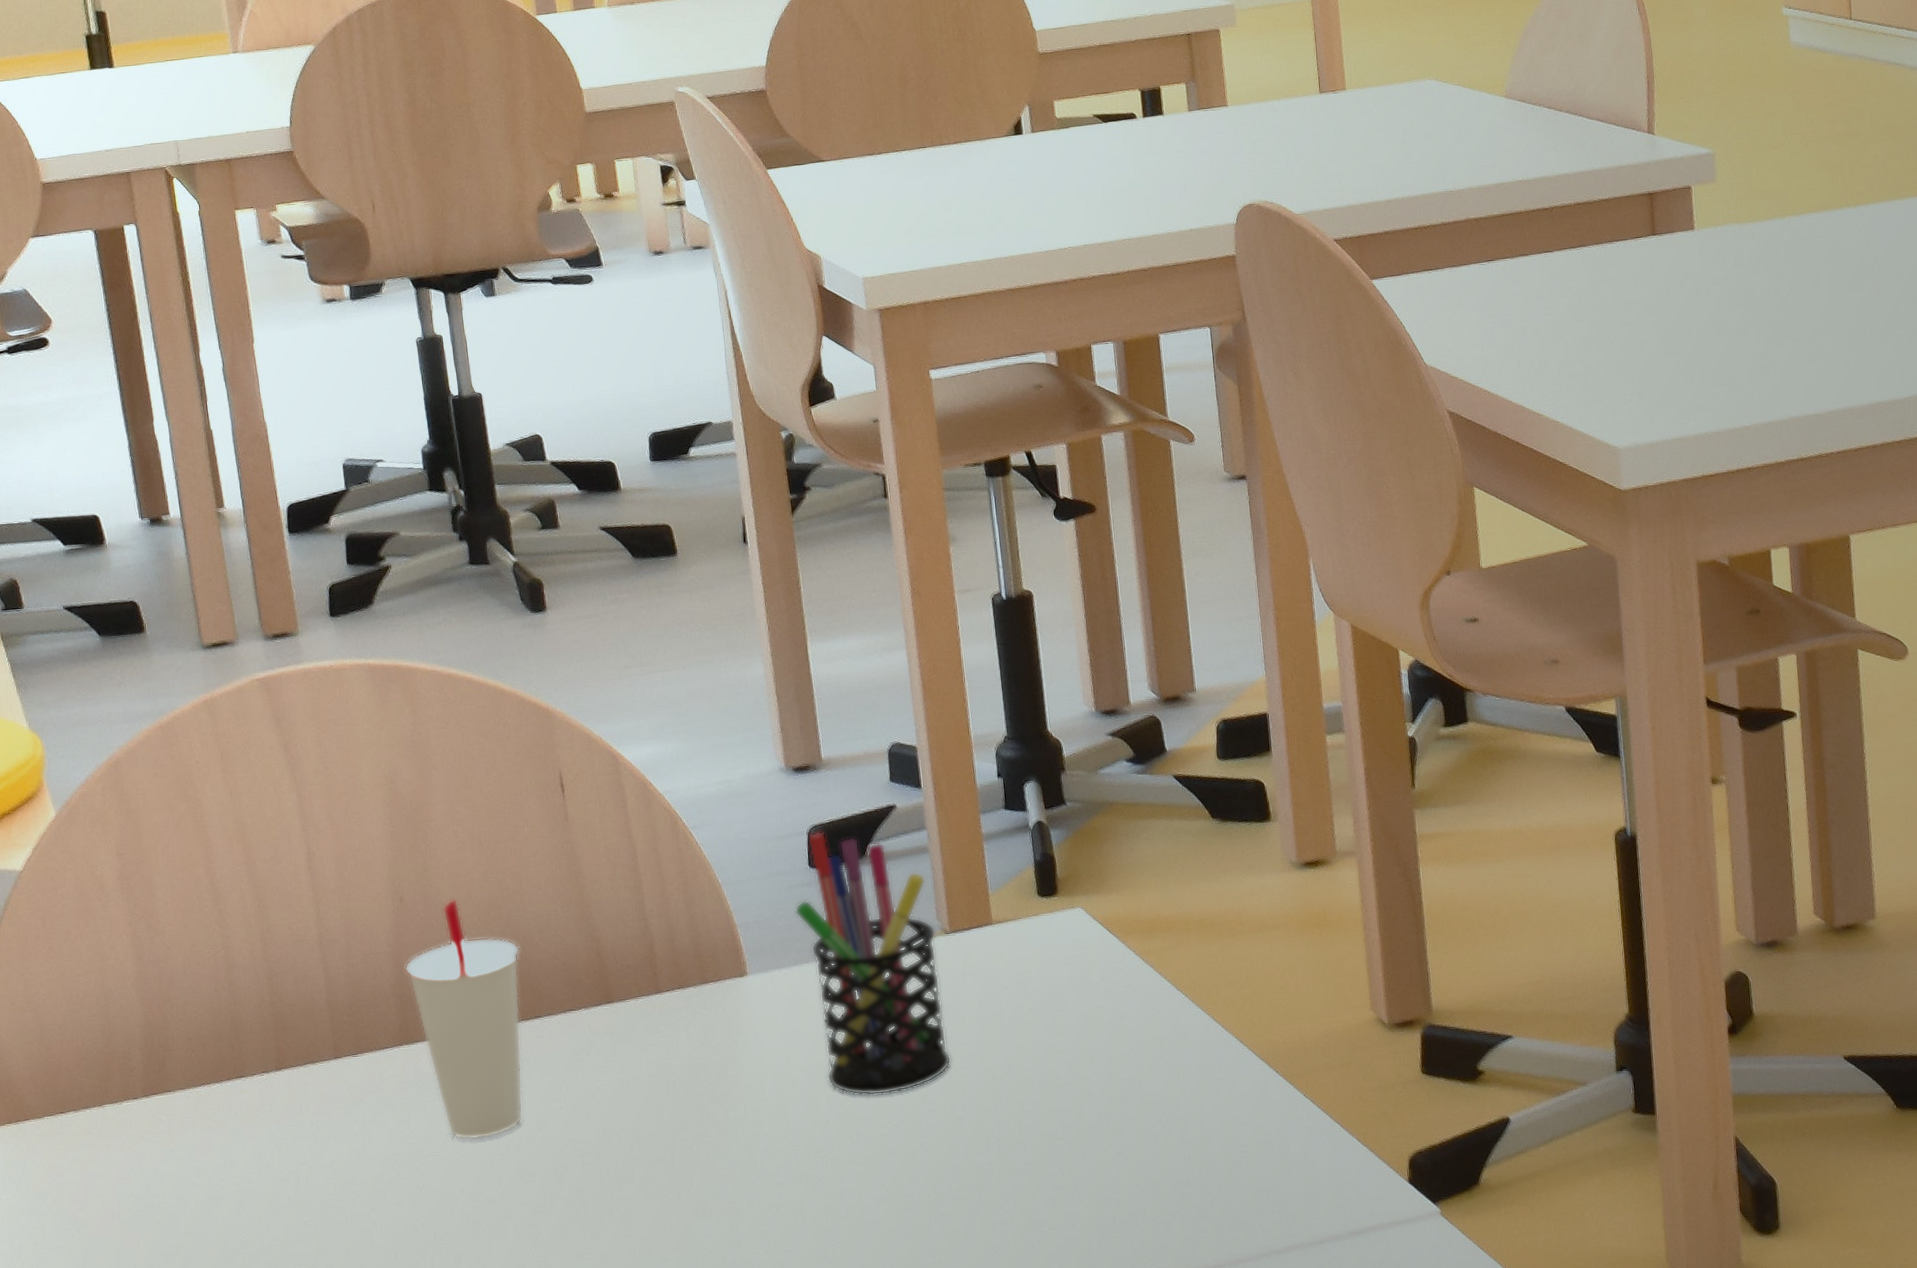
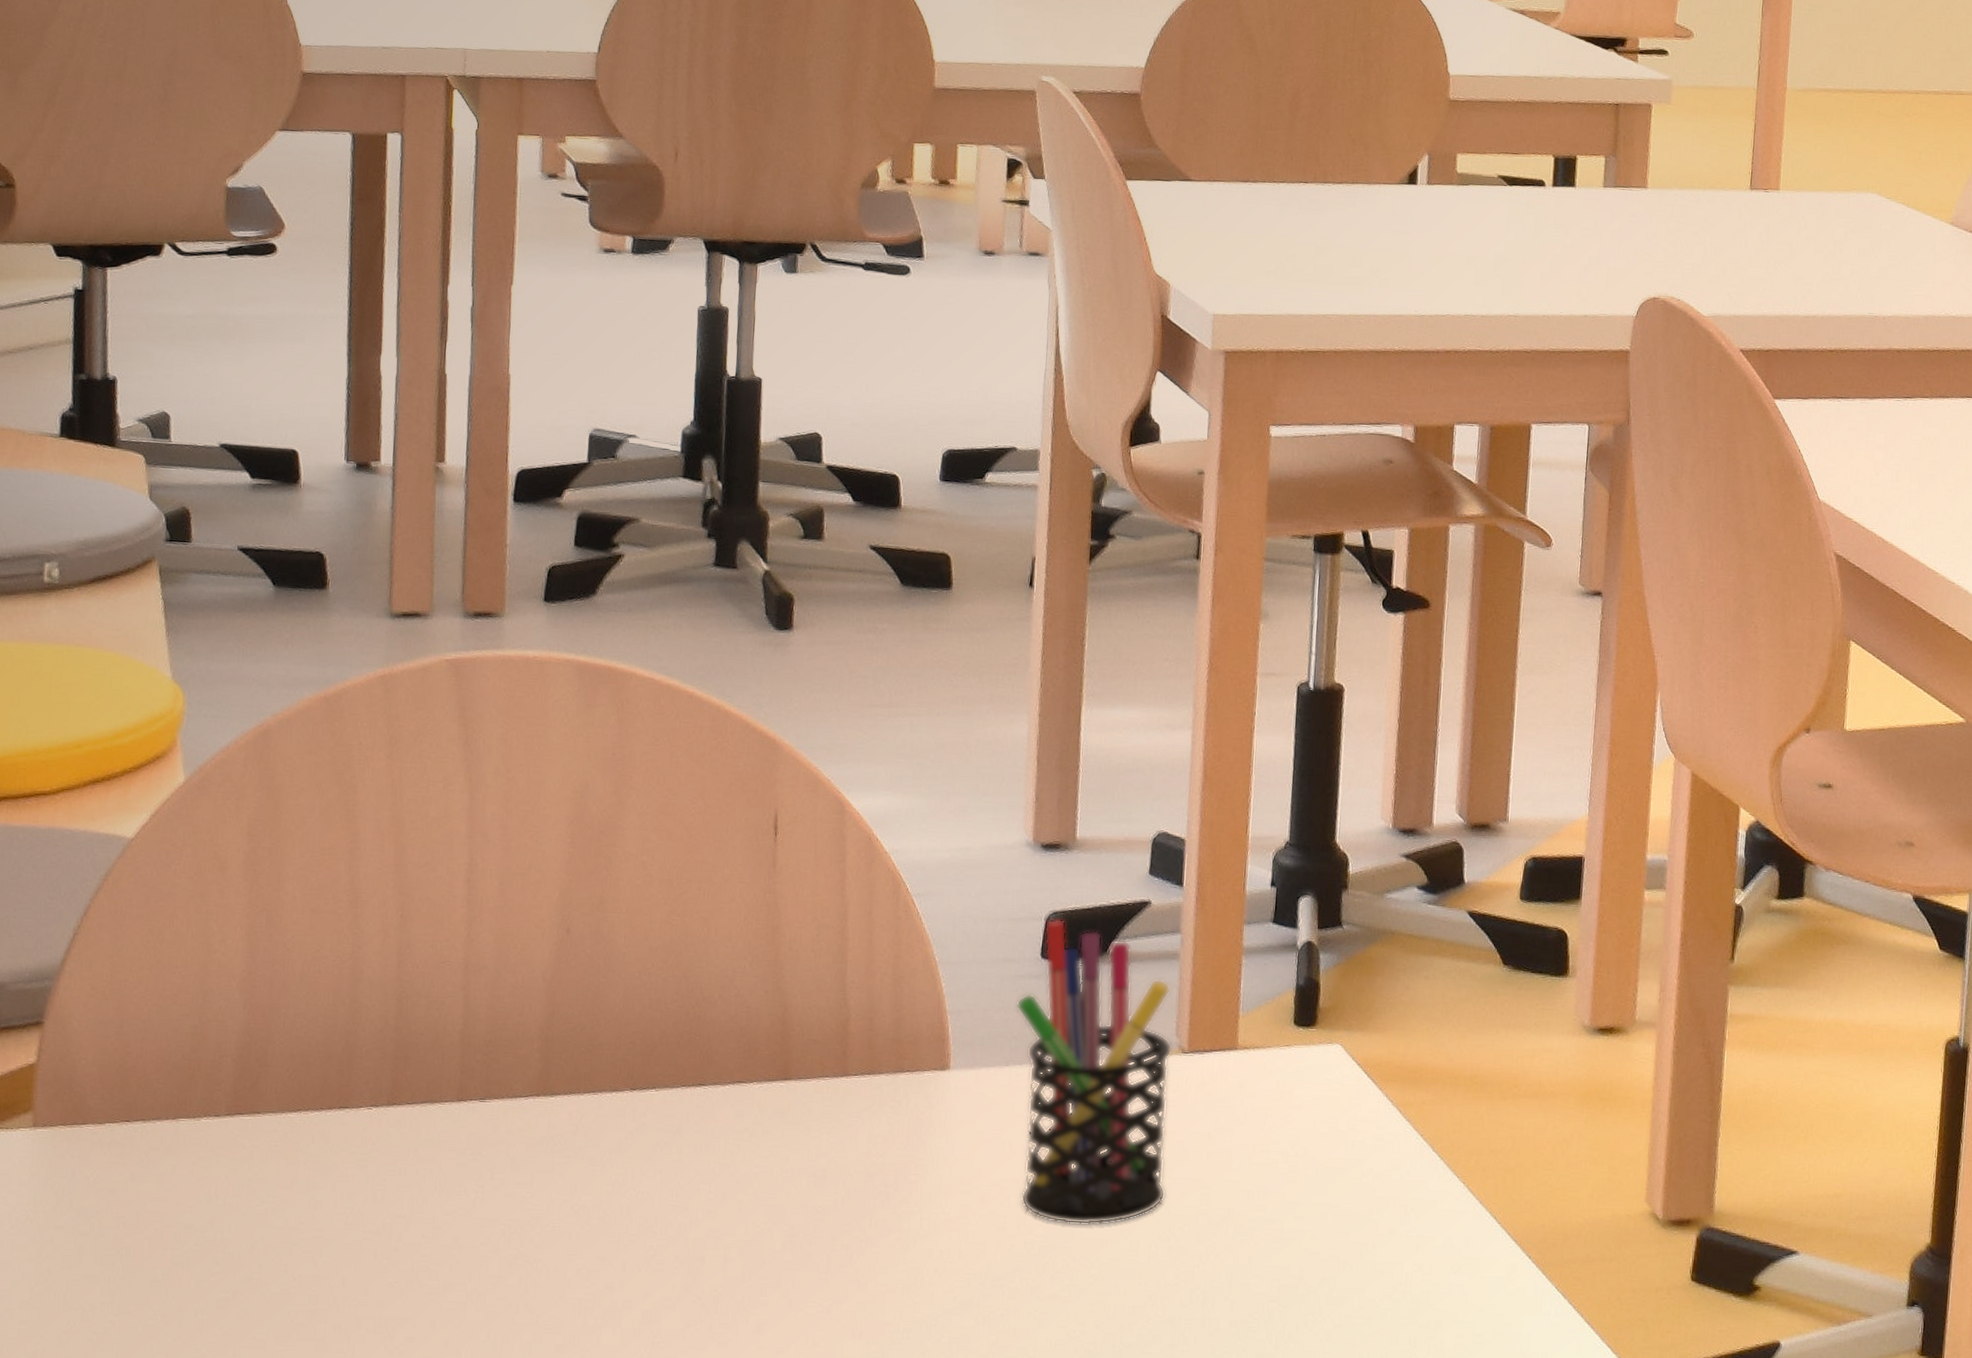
cup: present [404,899,524,1140] -> none [556,938,695,1215]

